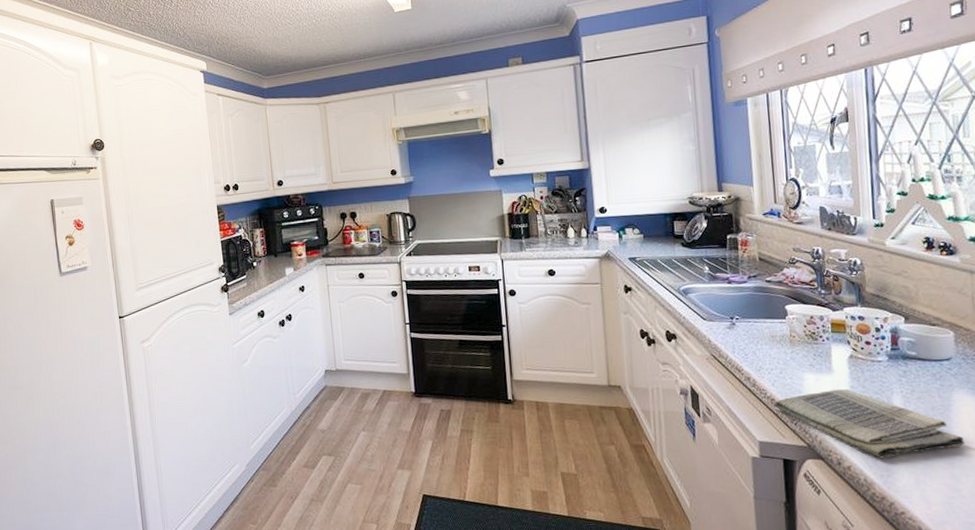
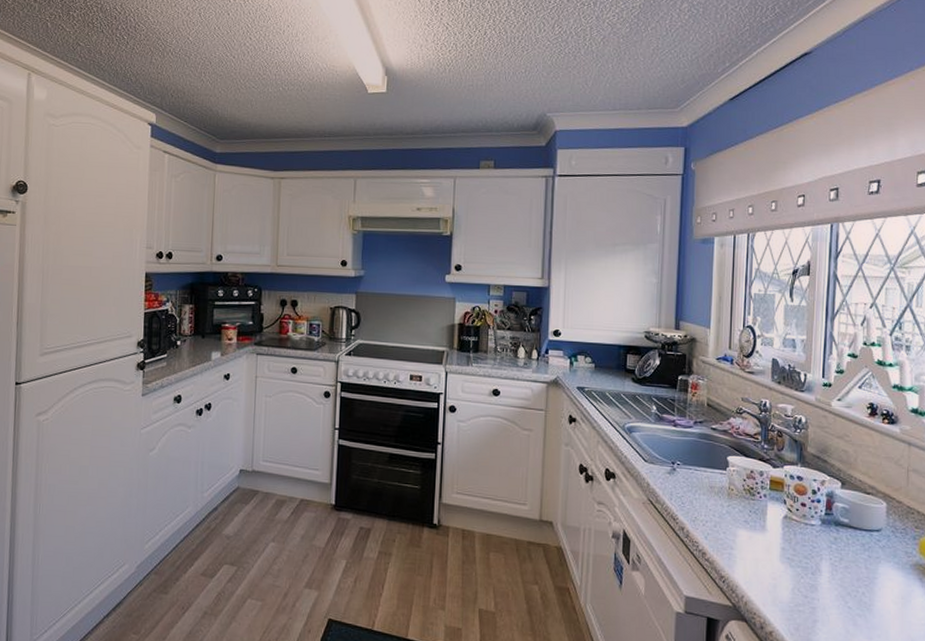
dish towel: present [774,389,966,459] -> none [704,550,886,627]

